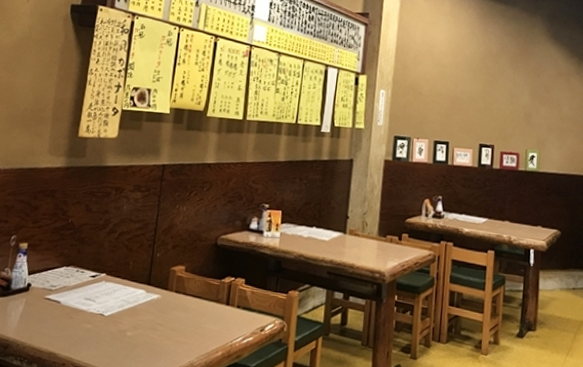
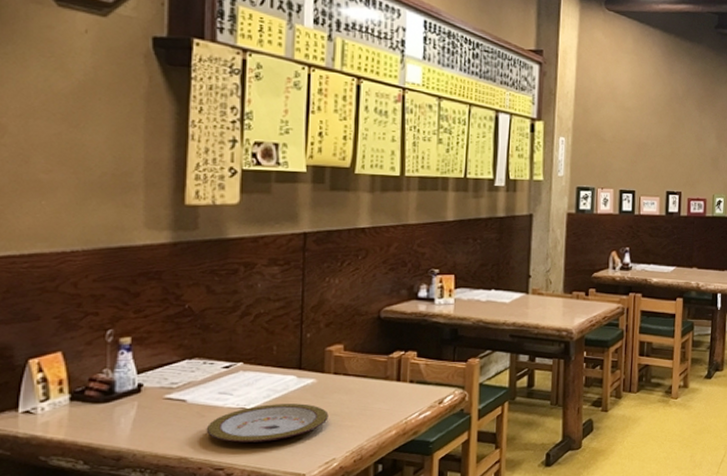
plate: none [72,313,168,348] -> present [206,403,329,443]

